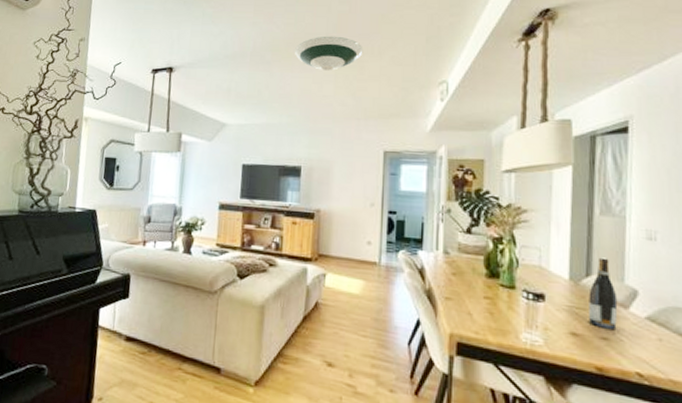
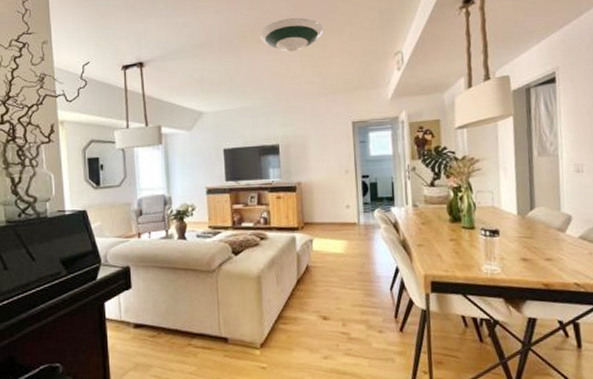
wine bottle: present [588,257,618,329] -> none [533,192,557,251]

